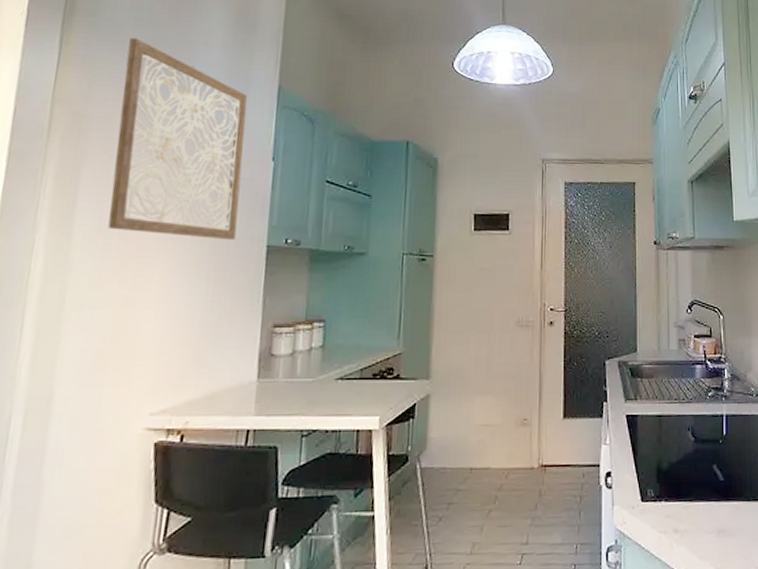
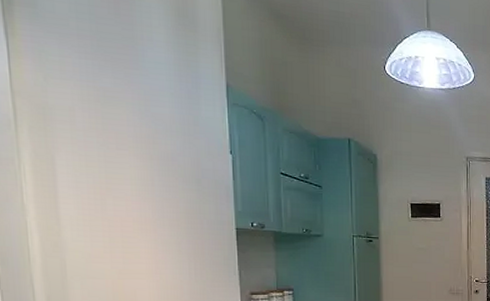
wall art: present [108,37,248,241] -> none [75,30,208,224]

